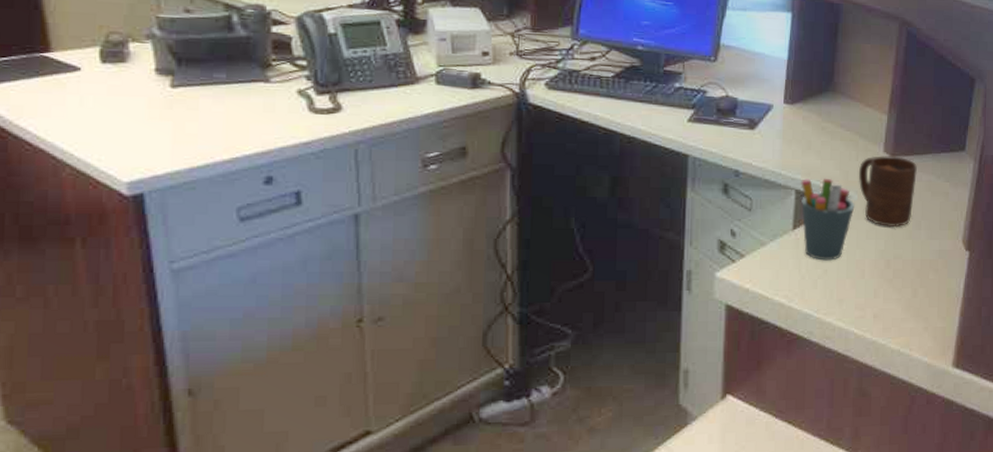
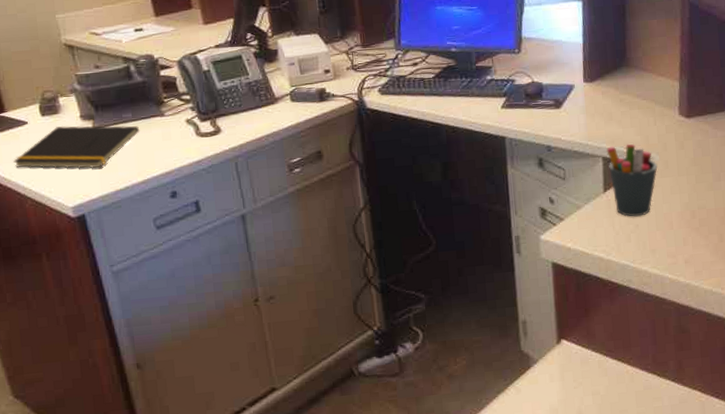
notepad: none [53,78,235,137] -> present [13,125,140,169]
cup: present [858,155,917,228] -> none [657,117,712,182]

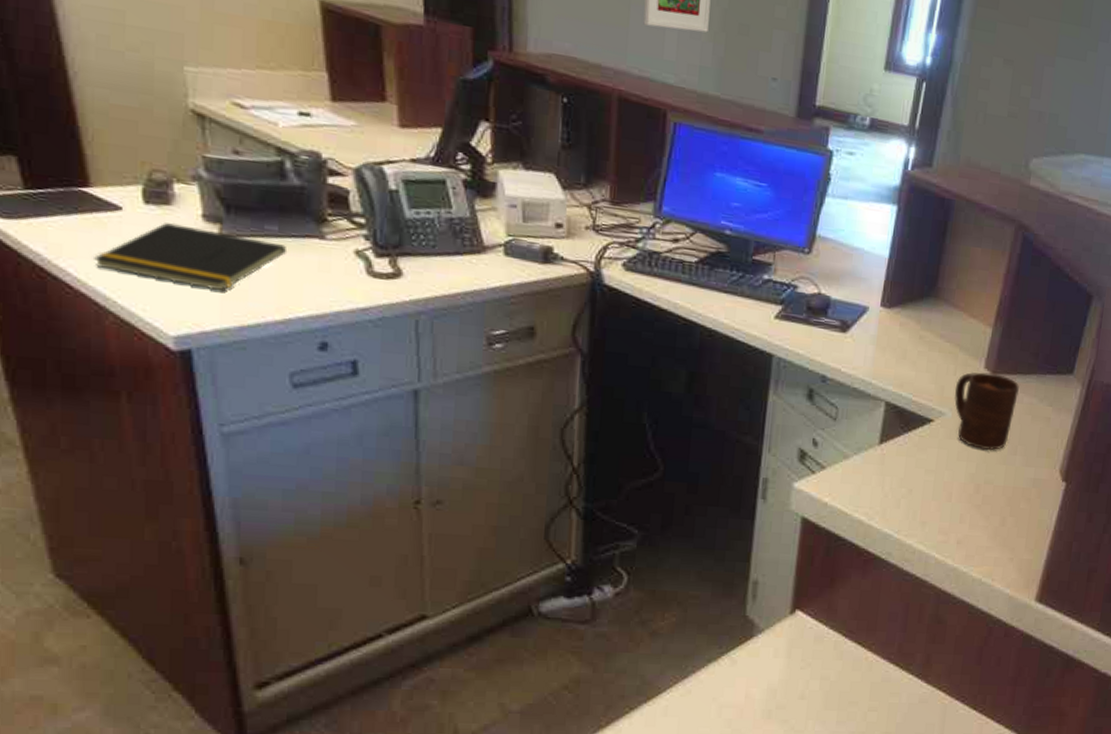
pen holder: present [606,144,658,217] -> none [889,390,948,480]
cup: none [657,117,712,182] -> present [954,371,1019,451]

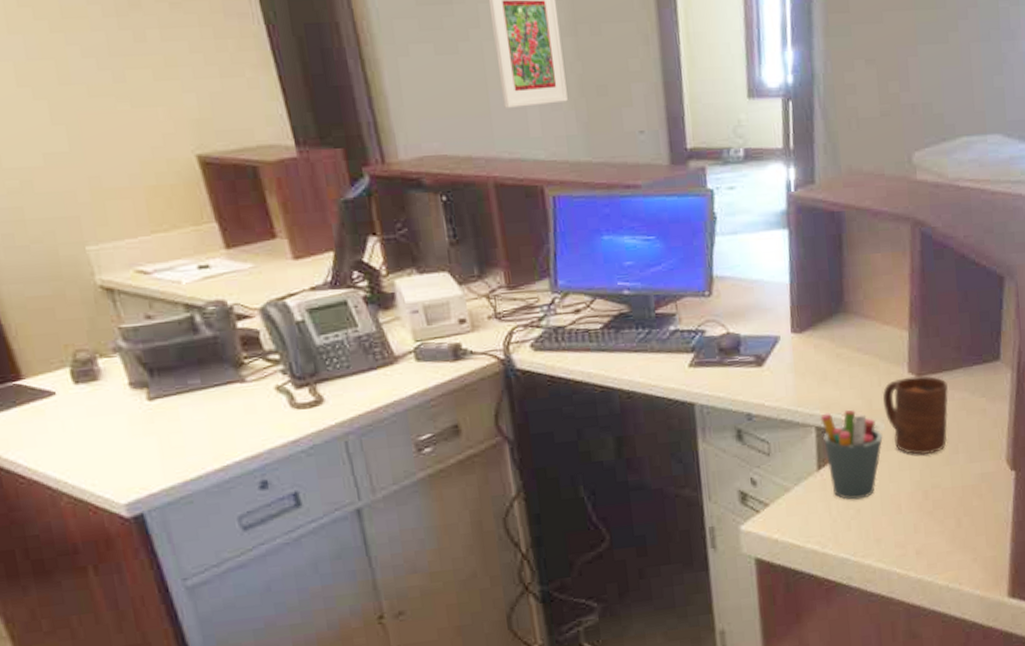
notepad: present [94,222,288,292] -> none [39,395,214,455]
pen holder: none [889,390,948,480] -> present [820,409,883,500]

